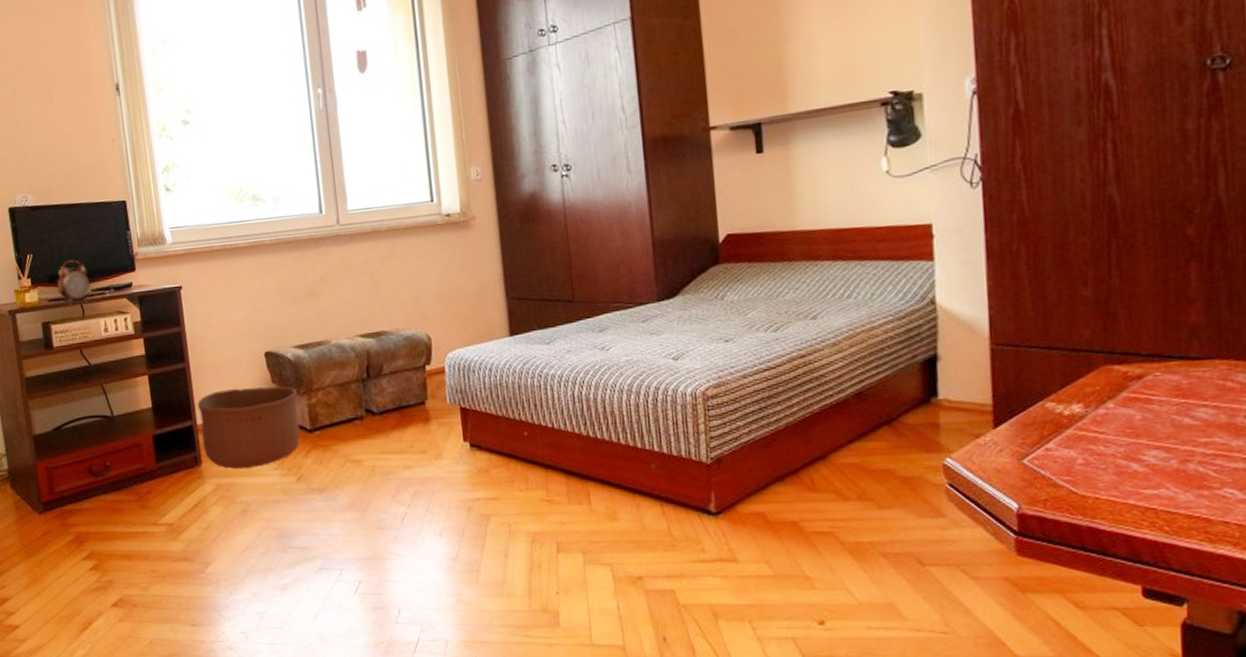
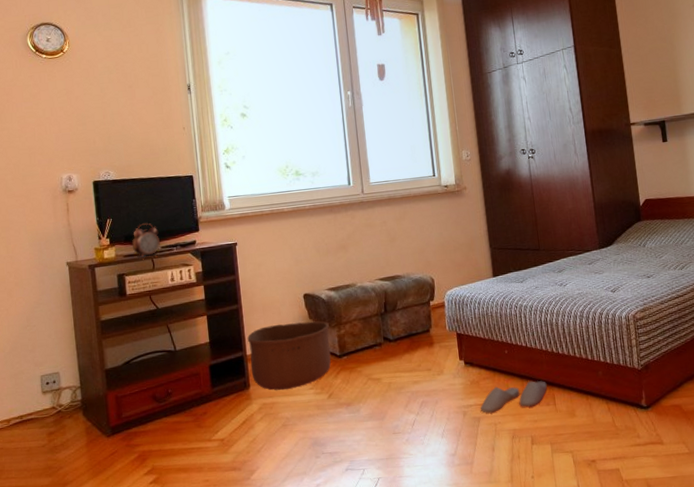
slippers: none [490,472,580,510] -> present [480,381,547,413]

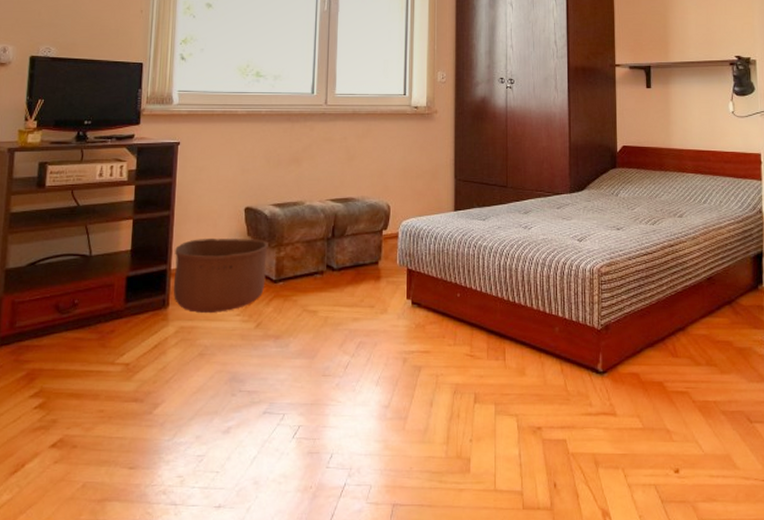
alarm clock: present [131,223,161,258] -> none [61,108,95,147]
slippers: present [480,381,547,413] -> none [423,330,498,362]

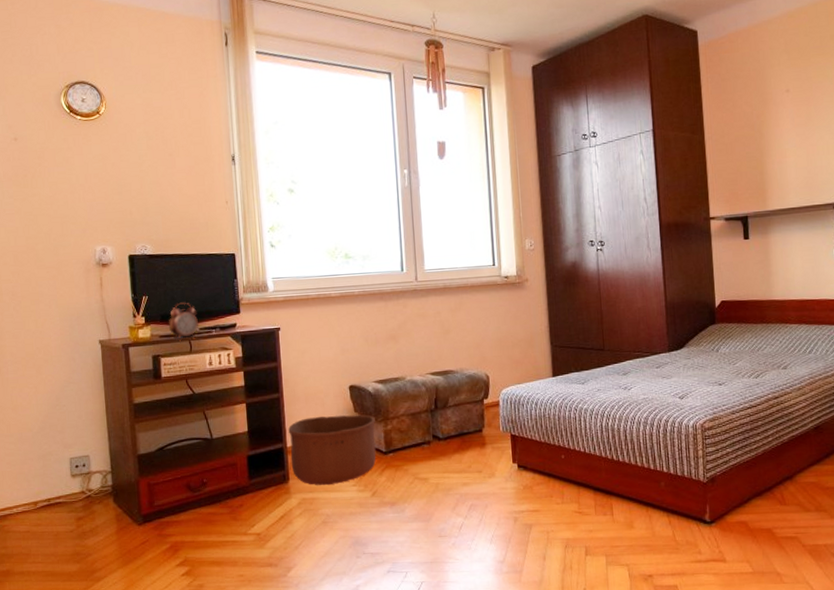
alarm clock: none [61,108,95,147] -> present [168,302,199,339]

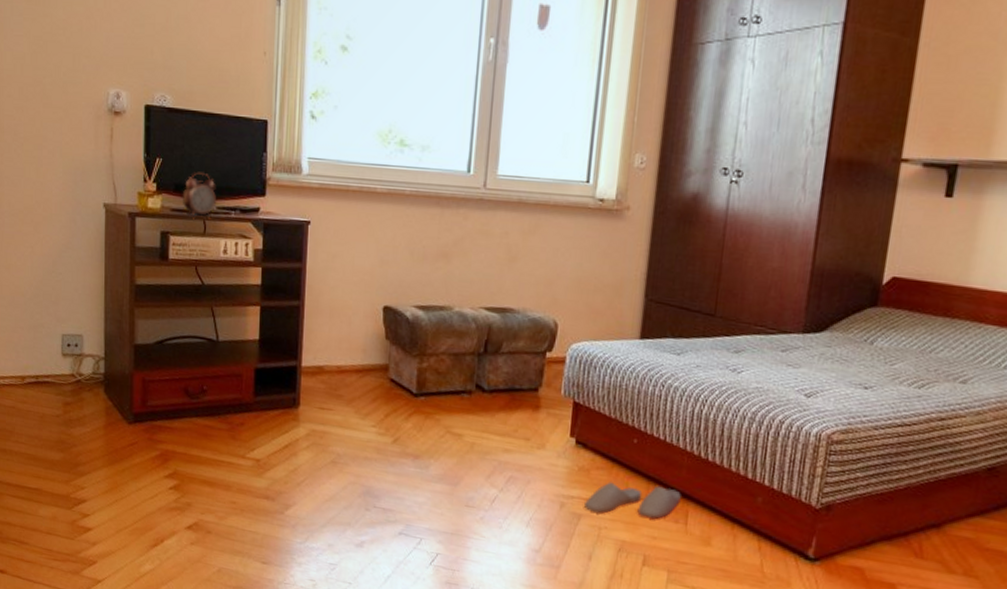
basket: present [288,415,376,486] -> none [304,336,409,421]
slippers: none [533,488,605,520] -> present [584,482,681,519]

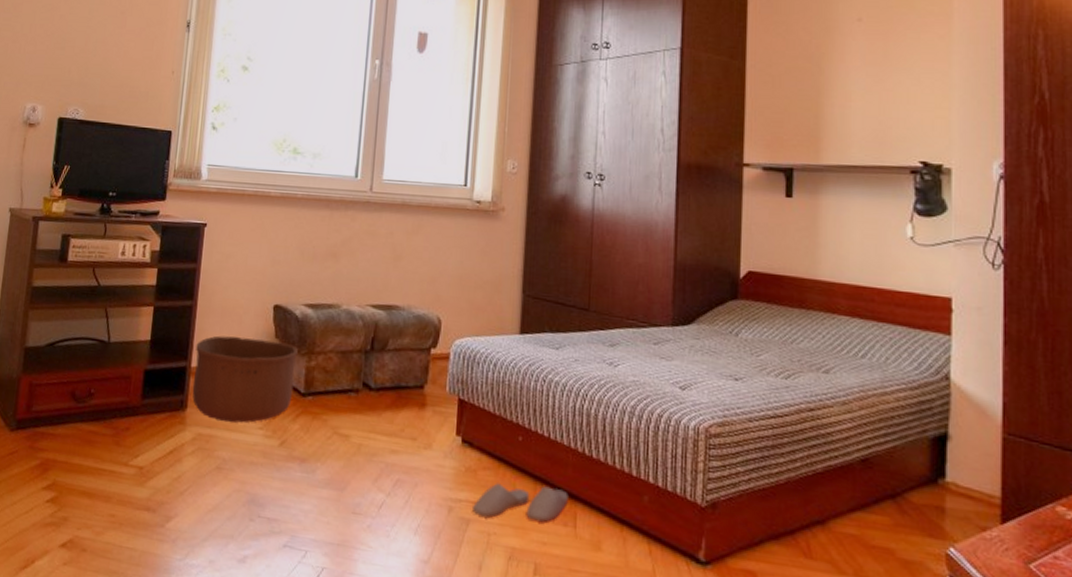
alarm clock: present [182,171,217,218] -> none [85,178,120,221]
basket: none [304,336,409,421] -> present [192,335,298,423]

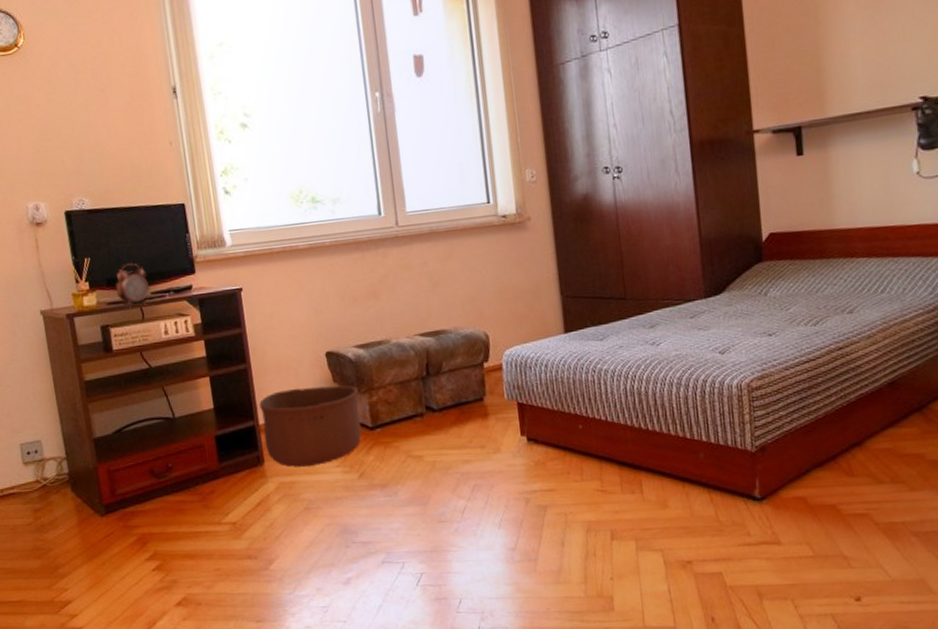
alarm clock: none [85,178,120,221] -> present [115,263,150,306]
slippers: present [473,483,568,522] -> none [547,463,632,501]

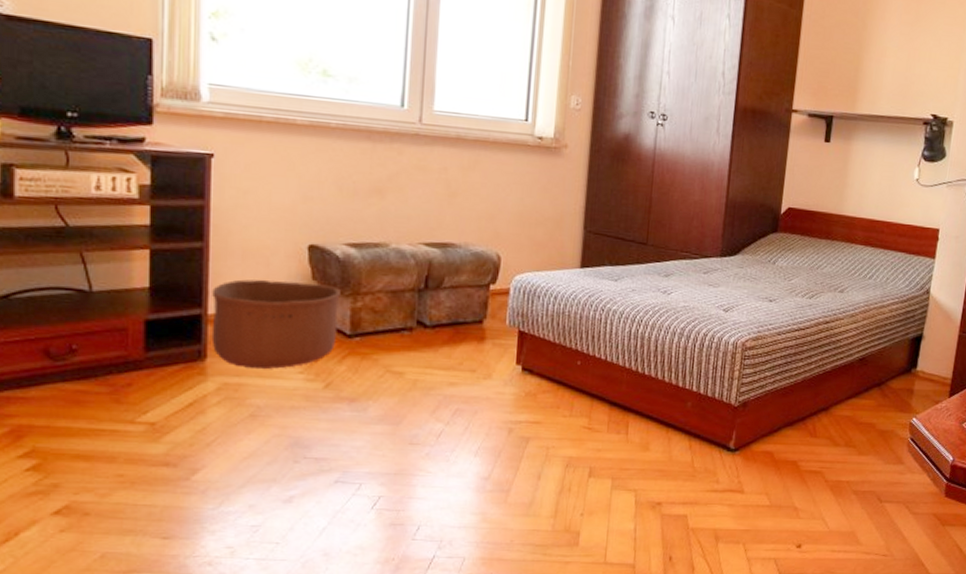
alarm clock: present [115,263,150,306] -> none [31,93,84,148]

